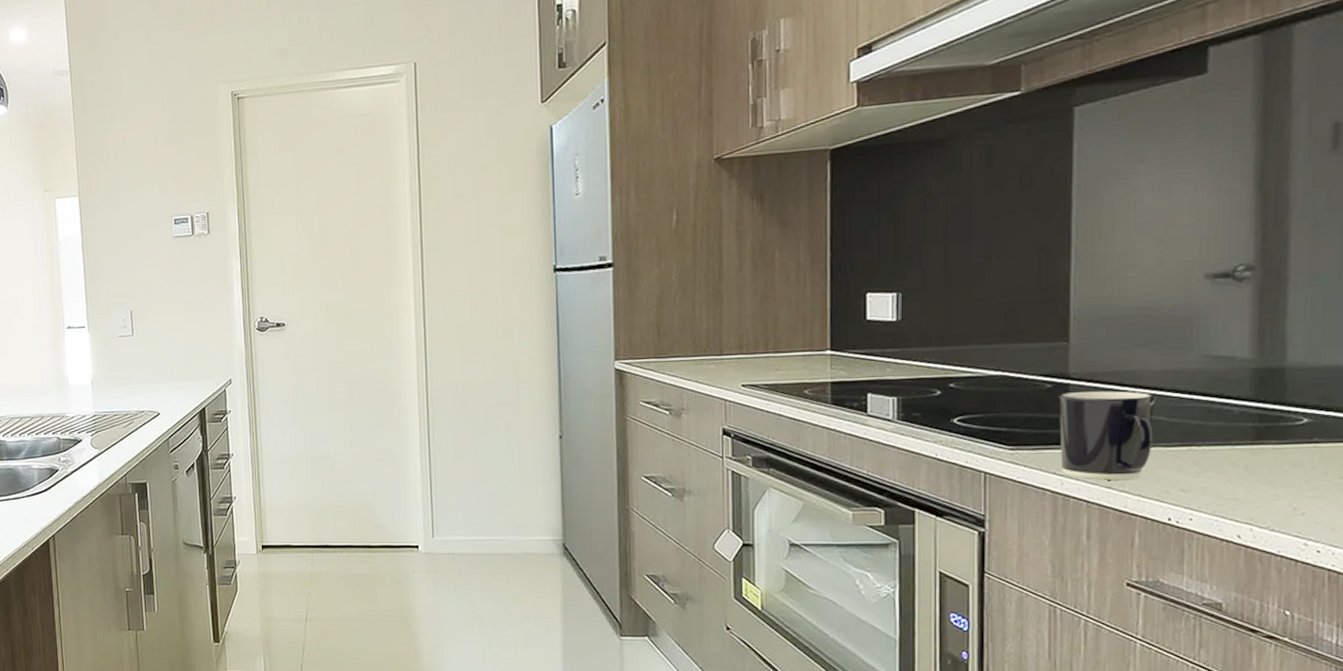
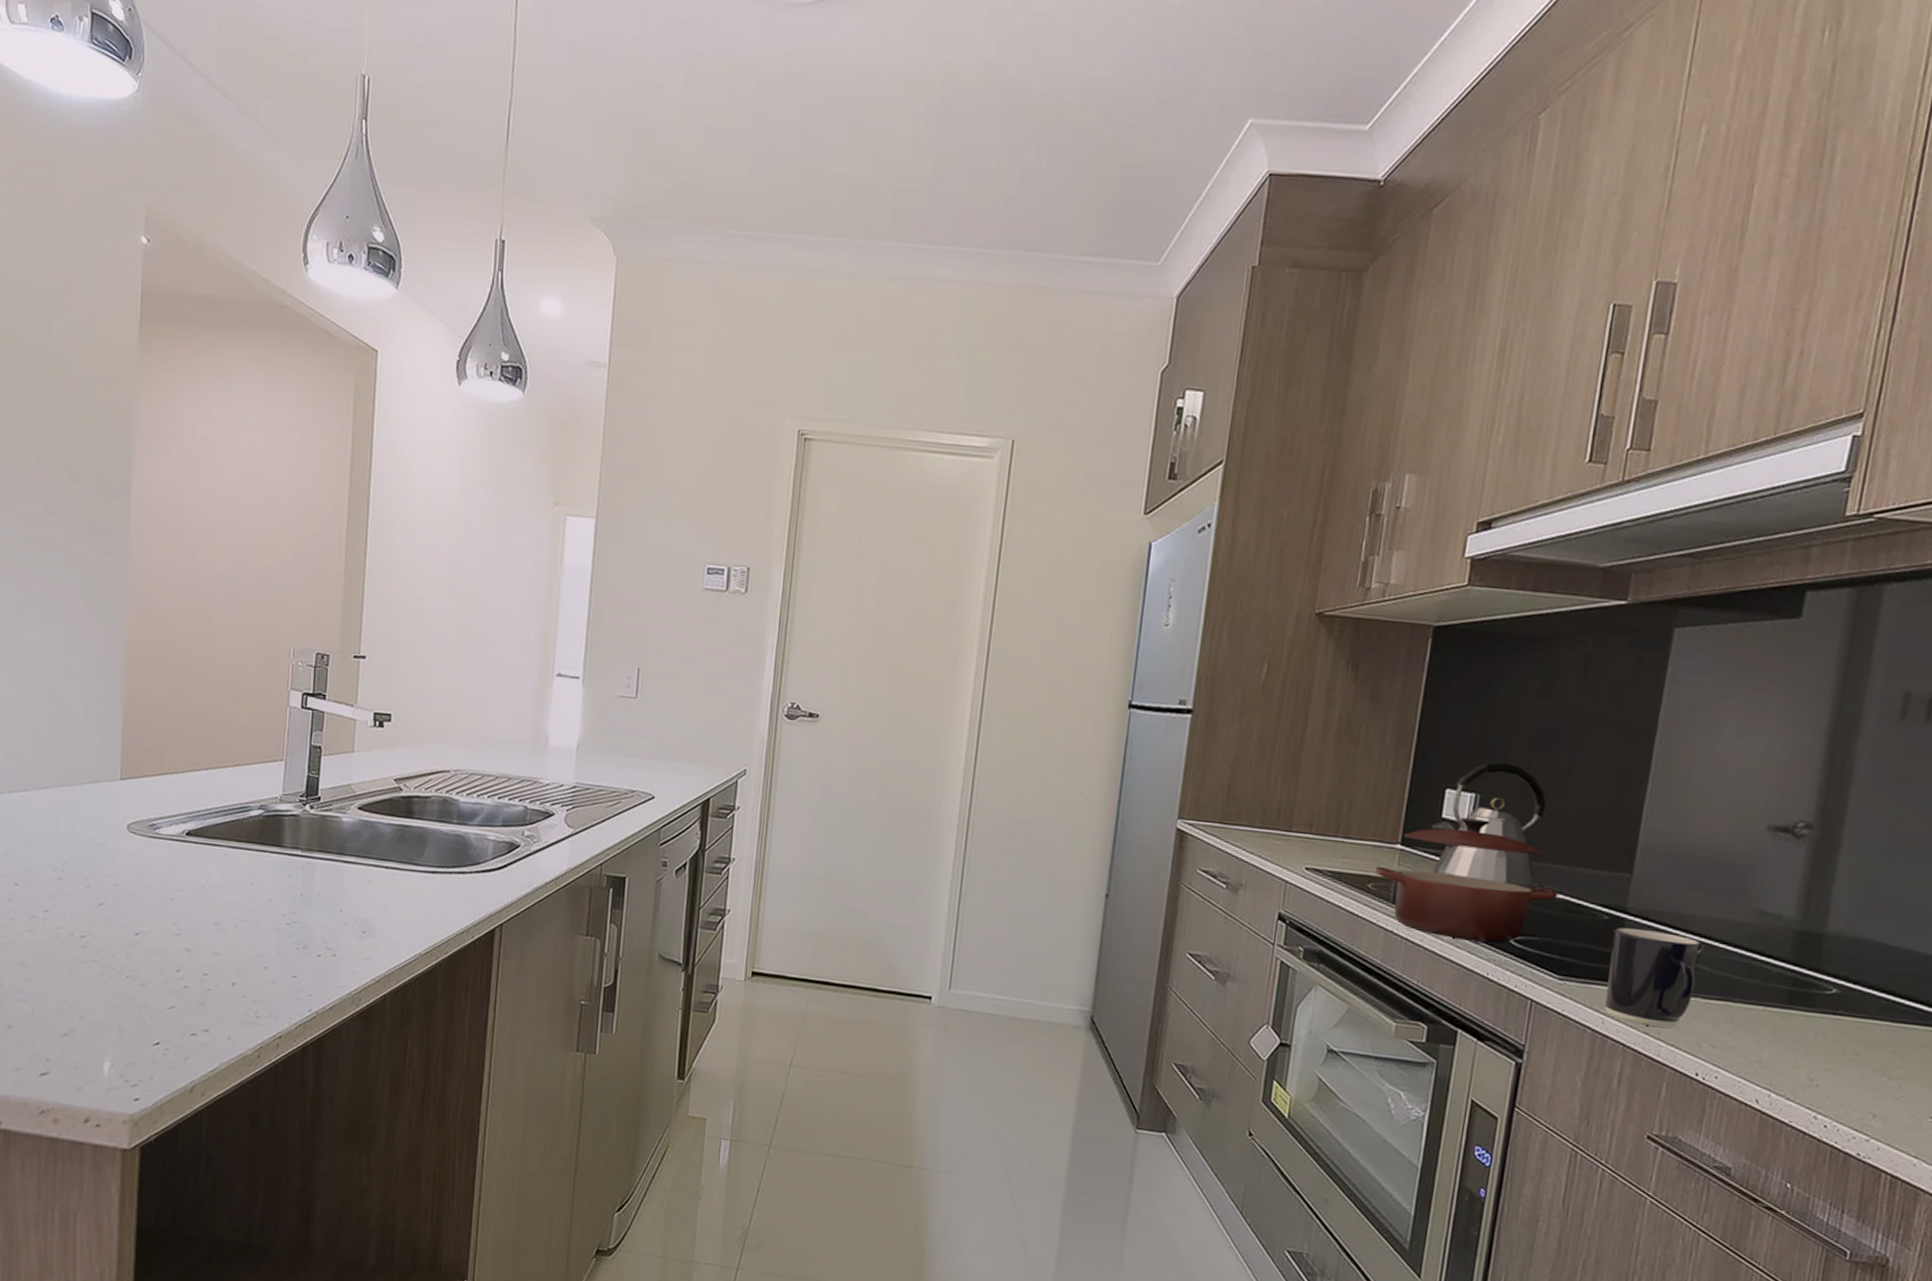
saucepan: none [810,315,995,428] -> present [1376,817,1558,944]
kettle: none [858,260,975,371] -> present [1432,762,1547,889]

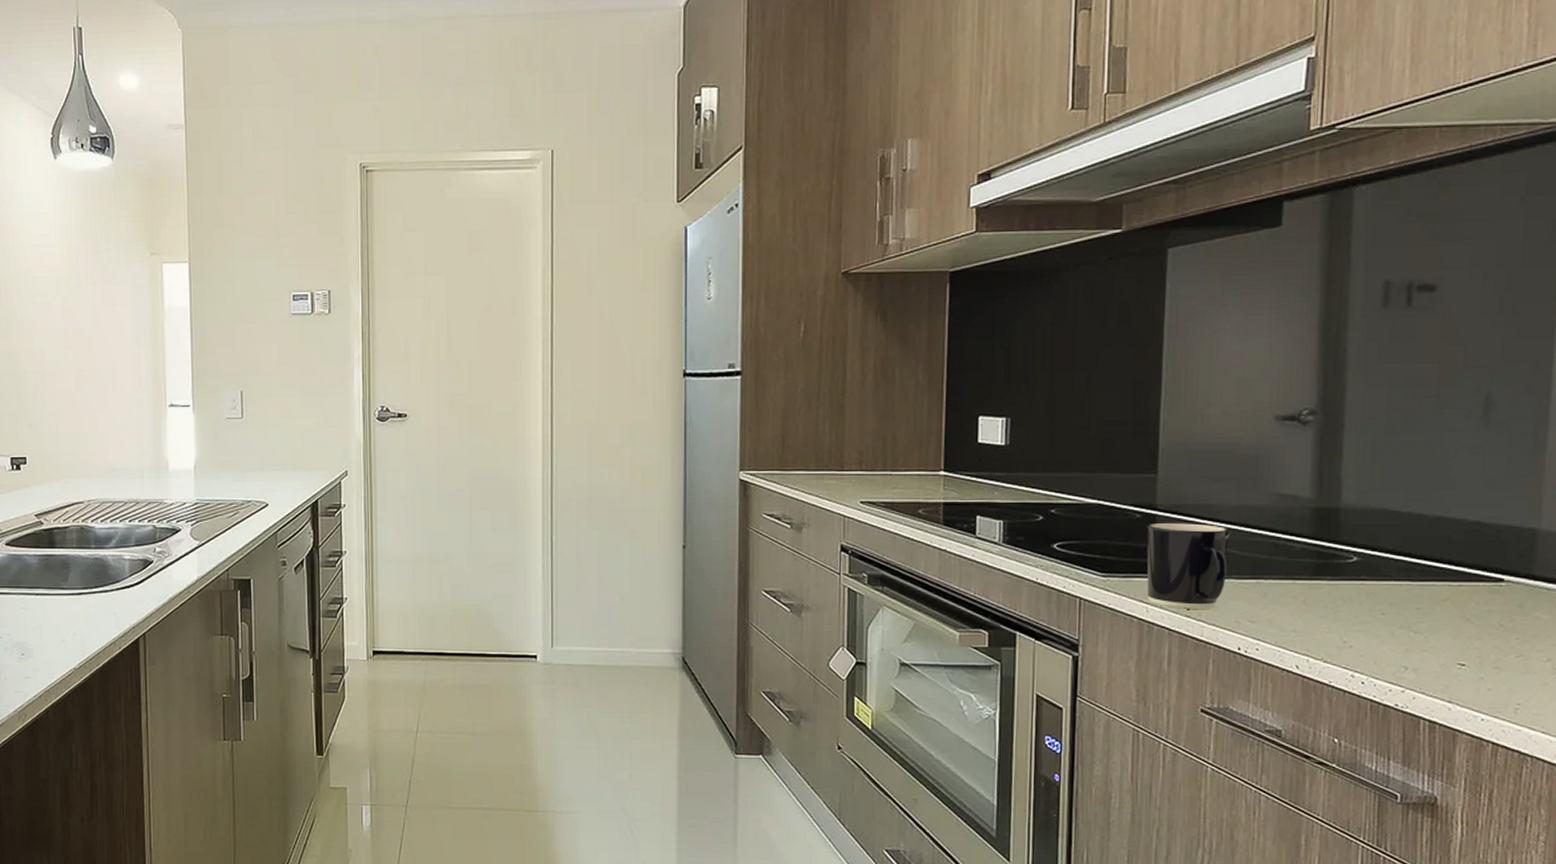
saucepan: present [1376,817,1558,944] -> none [924,440,1092,551]
kettle: present [1432,762,1547,889] -> none [970,387,1074,498]

